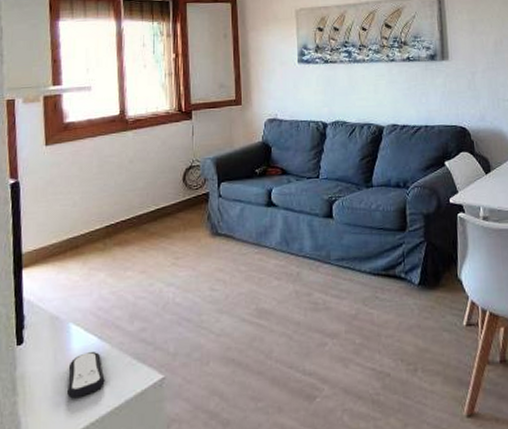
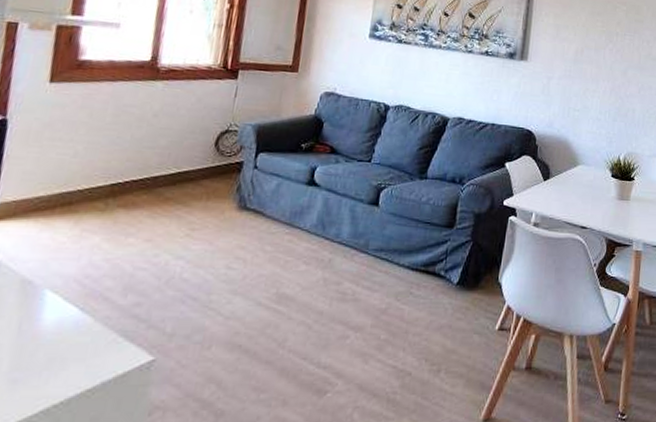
remote control: present [67,352,105,399] -> none [28,325,81,376]

